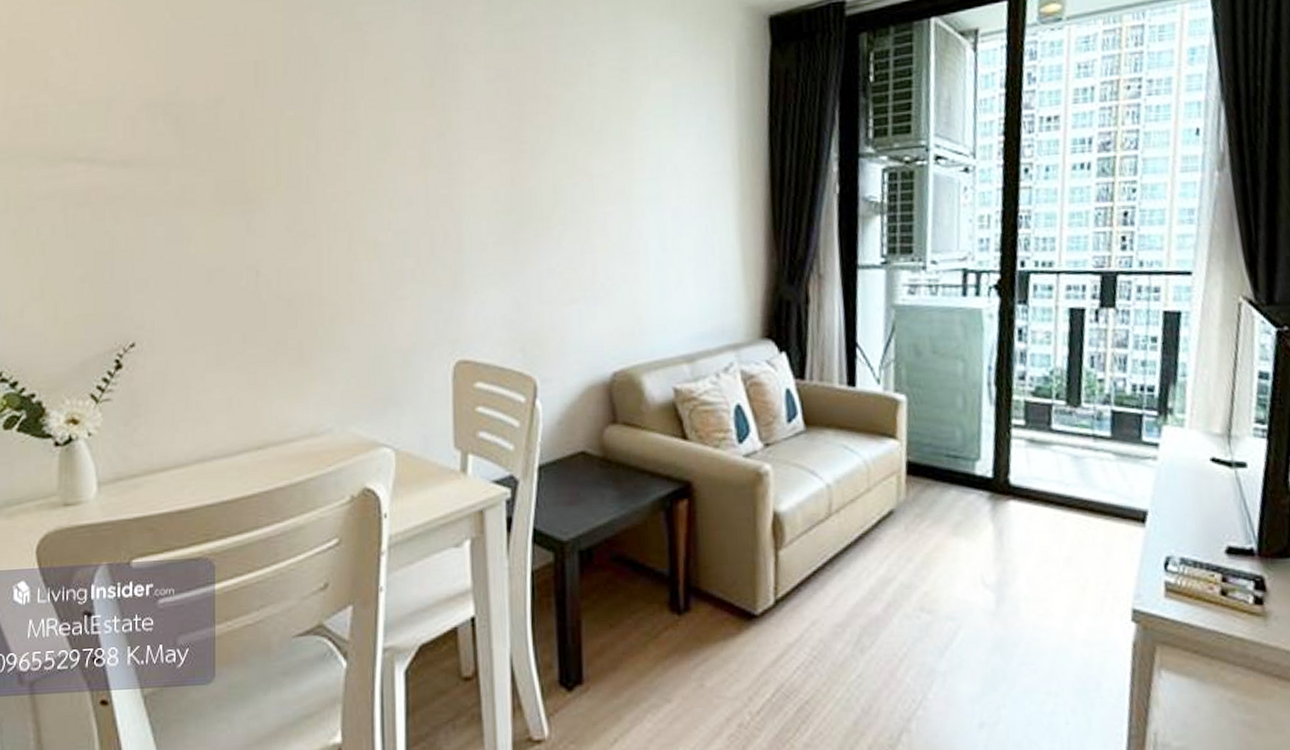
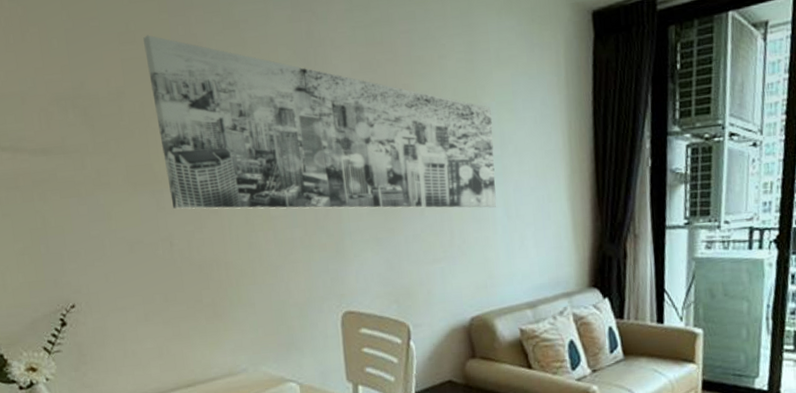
wall art: none [252,37,650,239] -> present [143,35,497,210]

